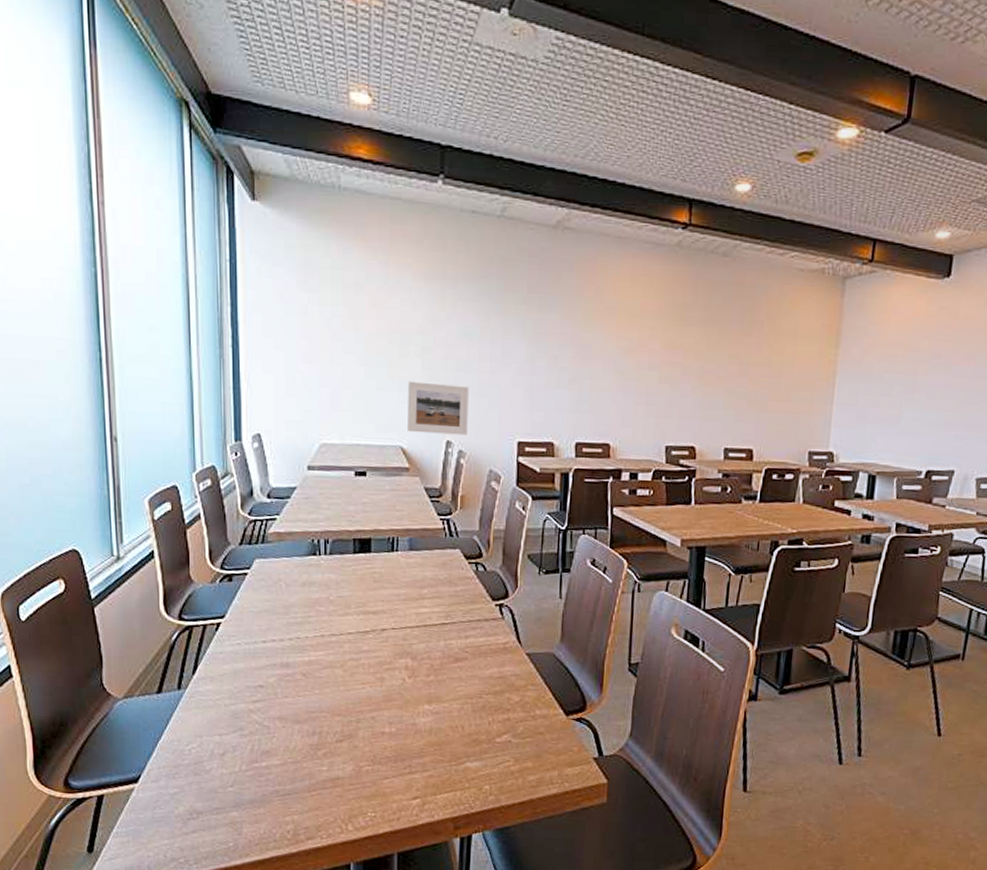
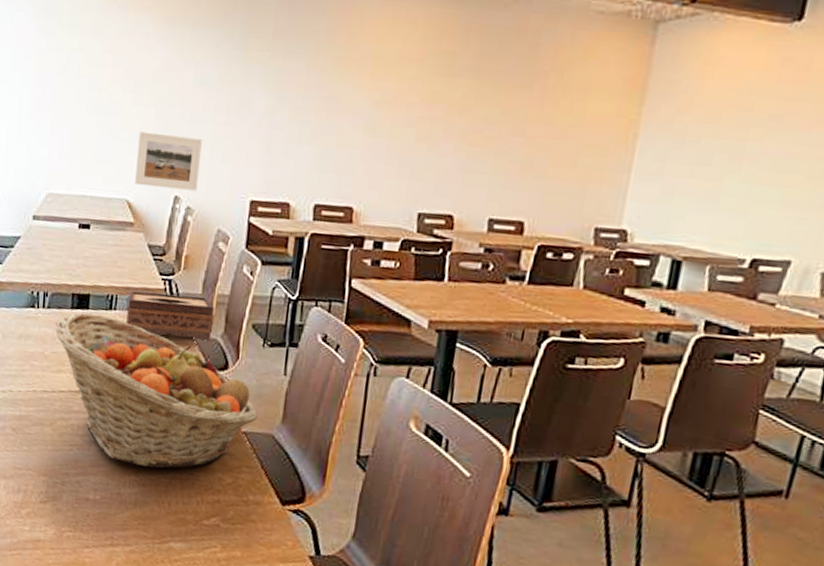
fruit basket: none [338,556,538,696] -> present [55,313,258,469]
tissue box: none [409,532,492,574] -> present [126,290,215,341]

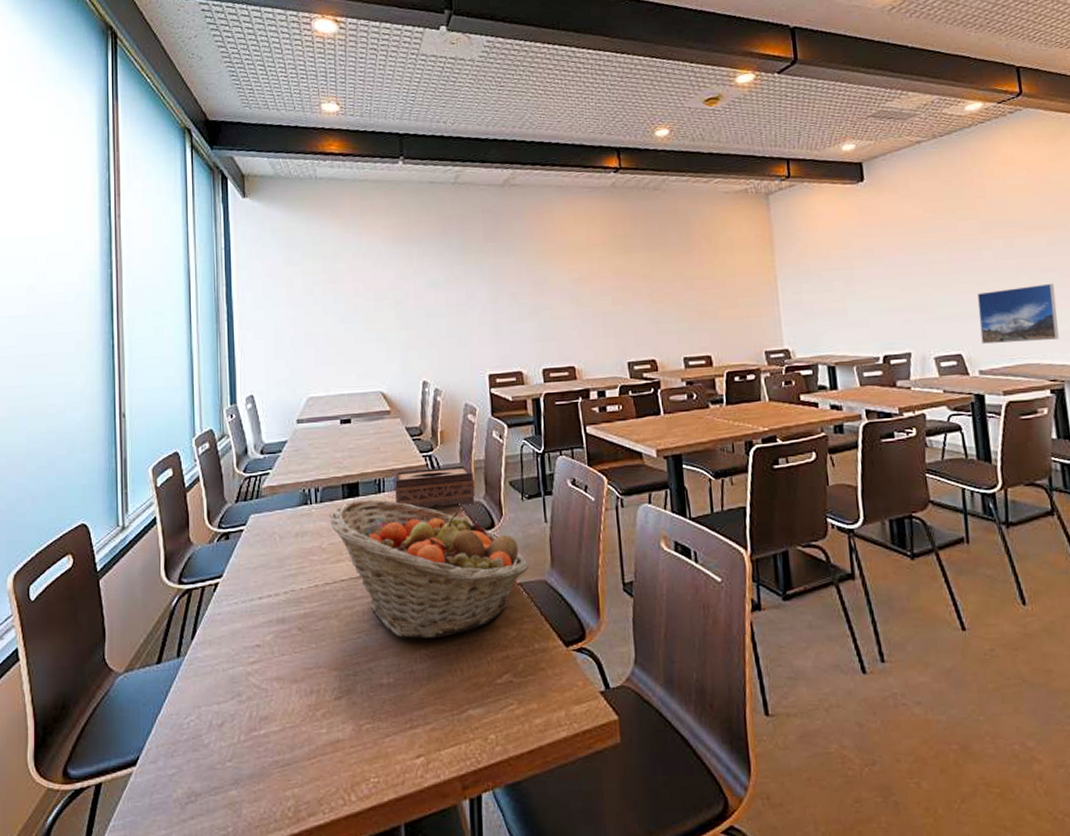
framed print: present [135,131,202,191] -> none [384,329,442,378]

